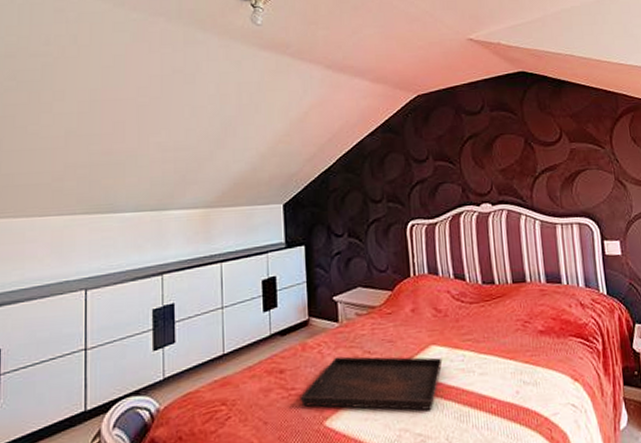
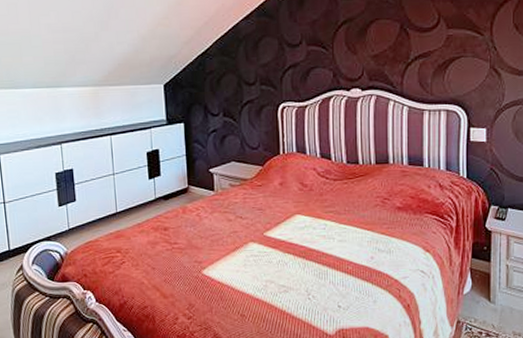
serving tray: present [299,356,443,411] -> none [181,219,306,268]

